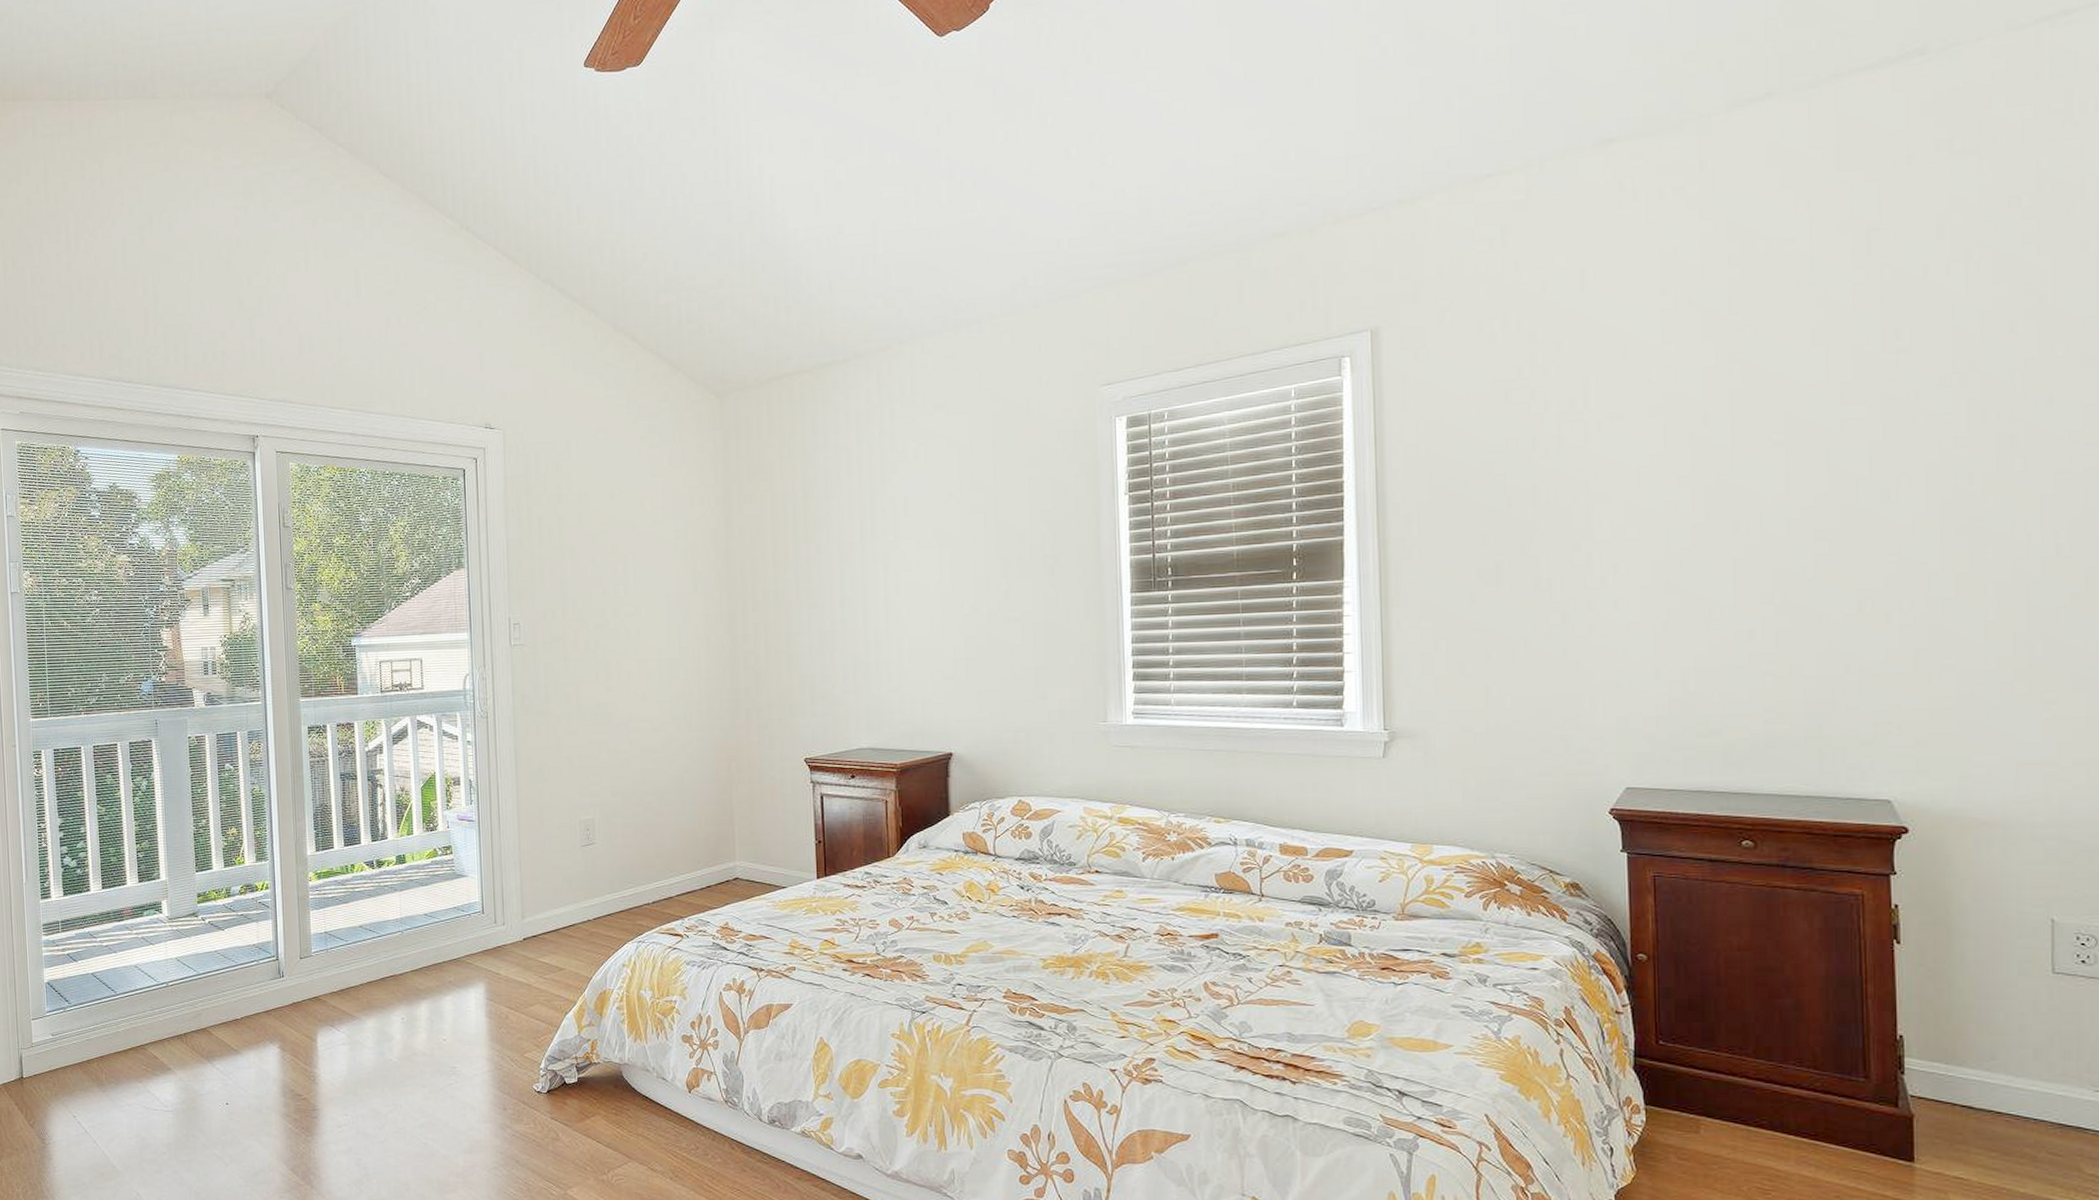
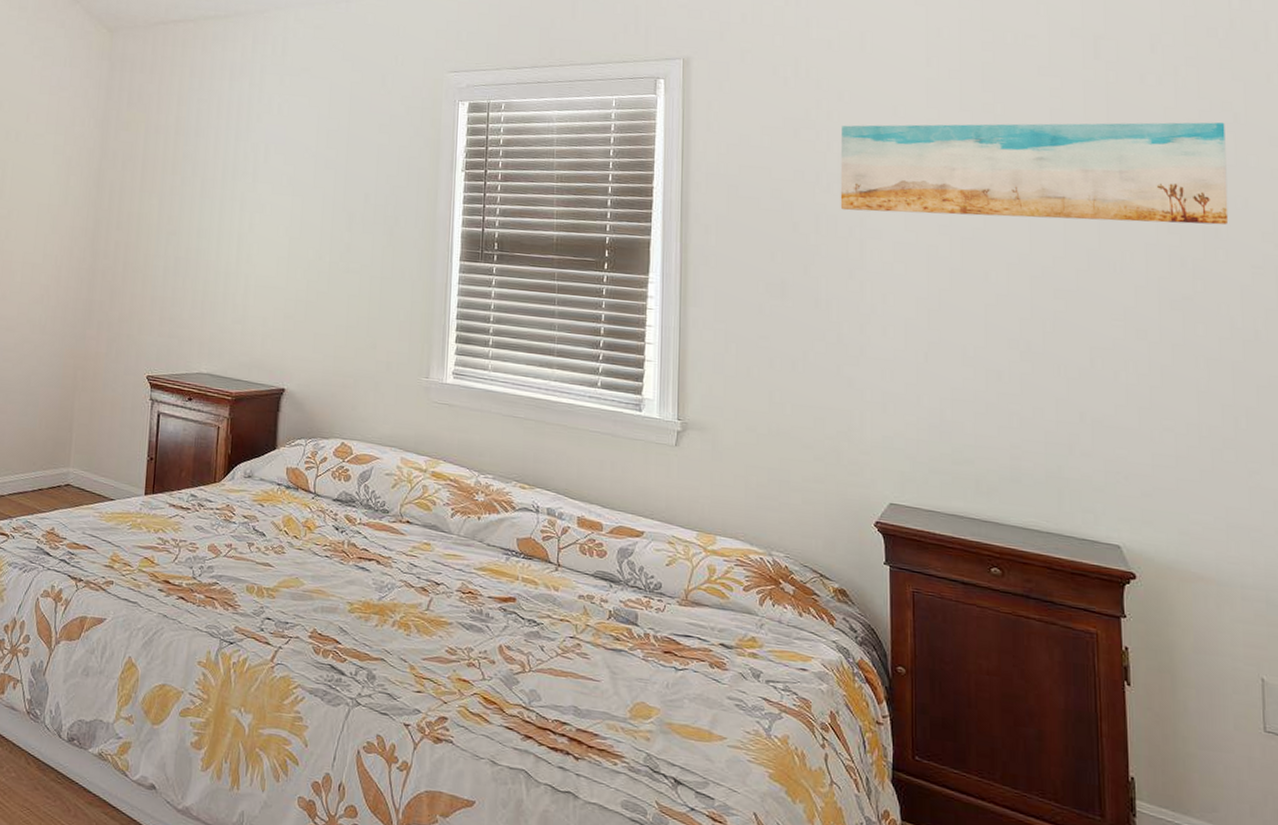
wall art: none [1560,309,2028,476] -> present [840,122,1229,225]

